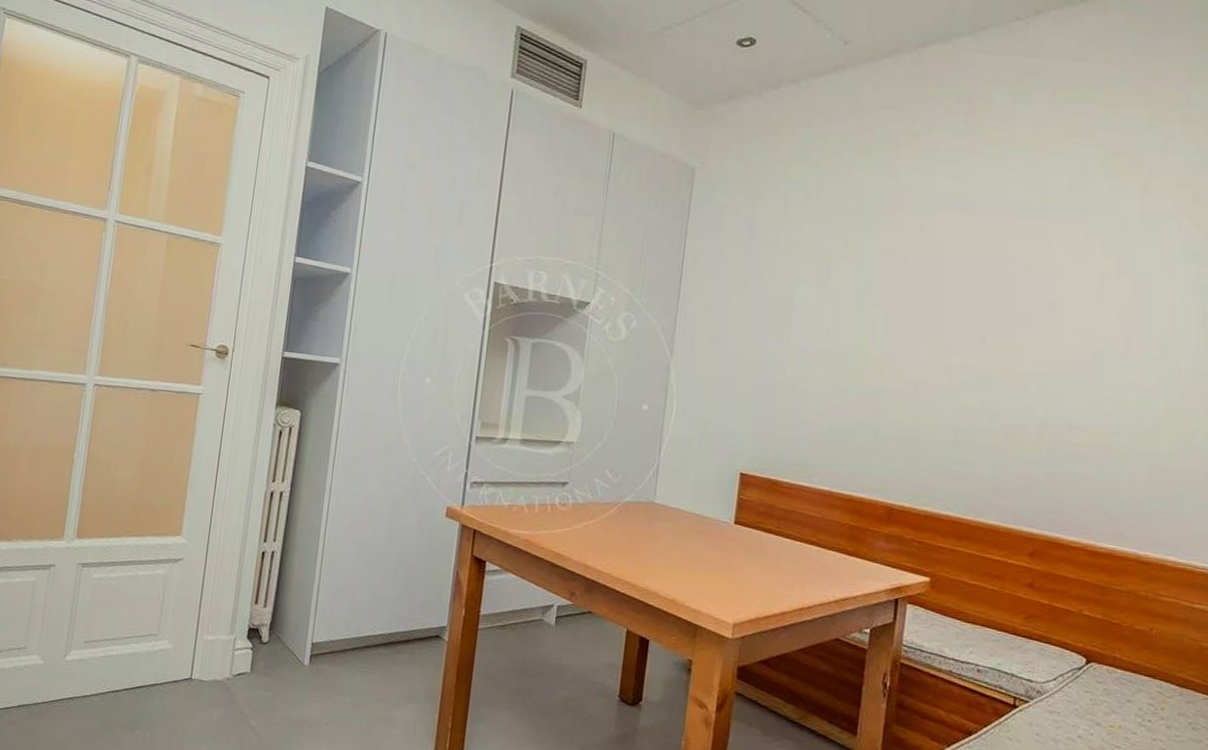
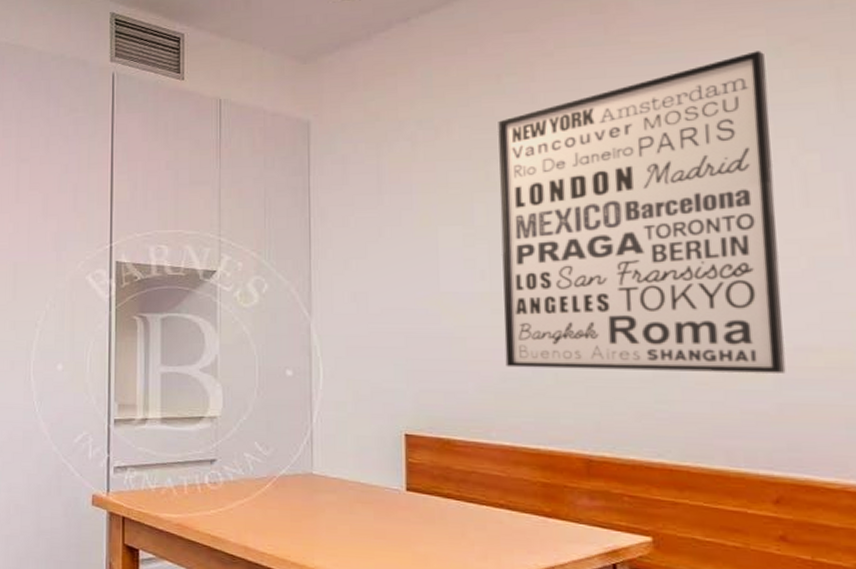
wall art: none [835,159,1090,447] -> present [498,51,786,373]

